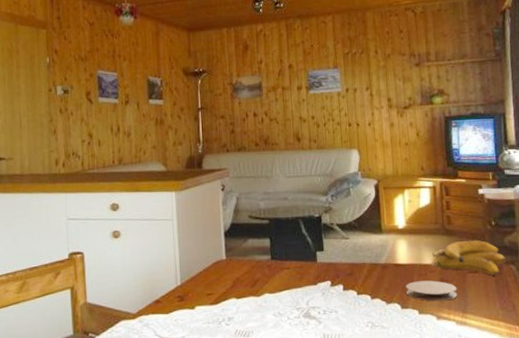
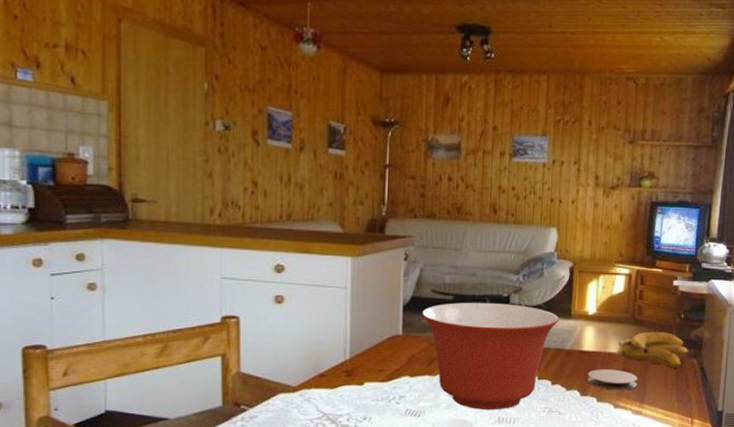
mixing bowl: none [241,223,371,328] -> present [421,303,559,410]

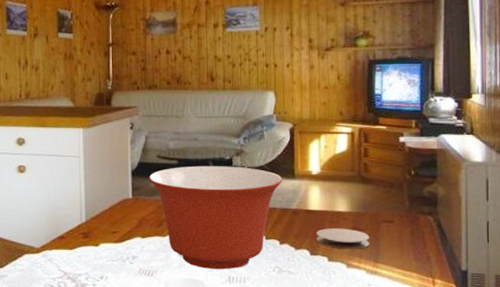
banana: present [616,331,690,368] -> none [344,189,424,226]

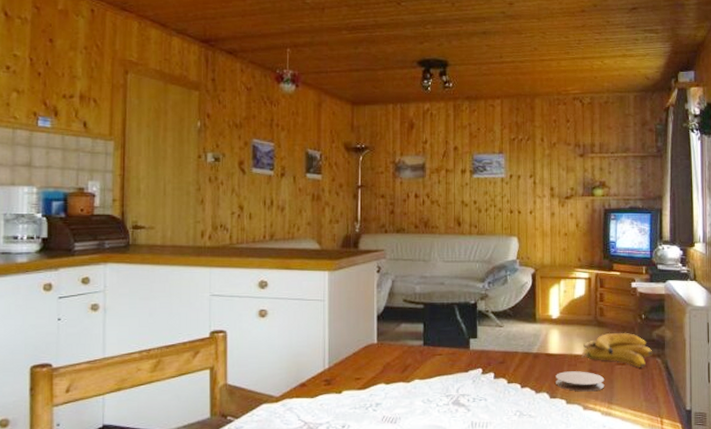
mixing bowl: present [149,166,283,270] -> none [394,310,525,415]
banana: none [344,189,424,226] -> present [581,332,653,368]

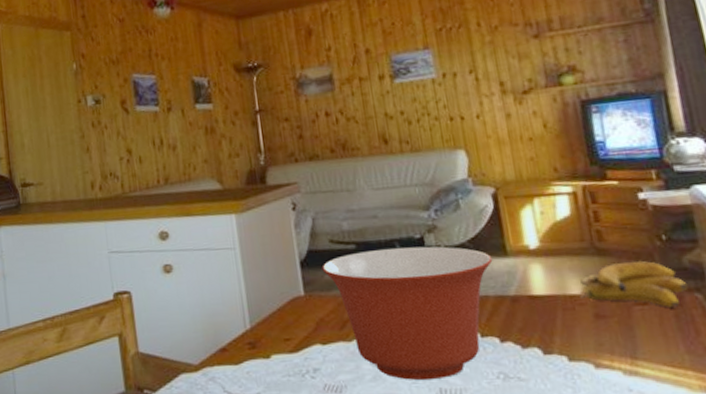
mixing bowl: none [394,310,525,415] -> present [321,246,493,381]
coaster: present [556,371,605,392] -> none [547,316,622,344]

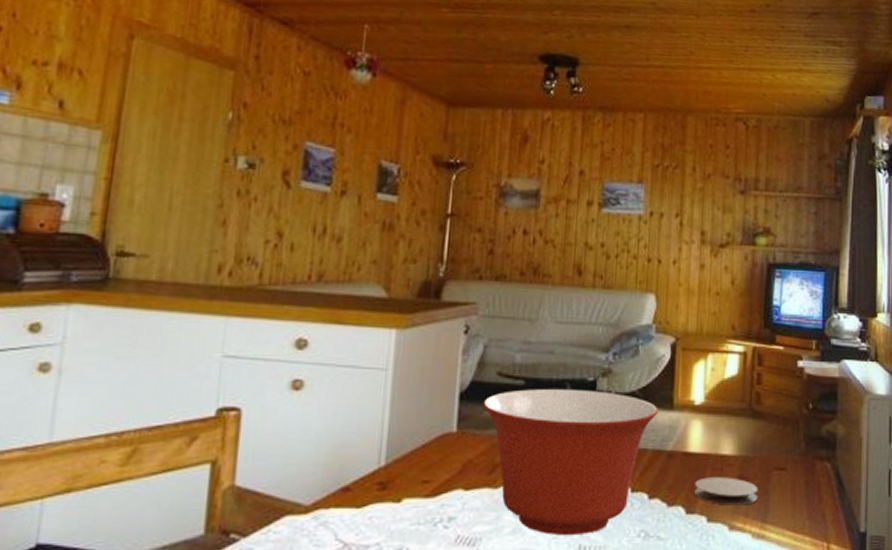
coaster: none [547,316,622,344] -> present [695,477,759,506]
banana: present [579,260,688,309] -> none [730,426,821,475]

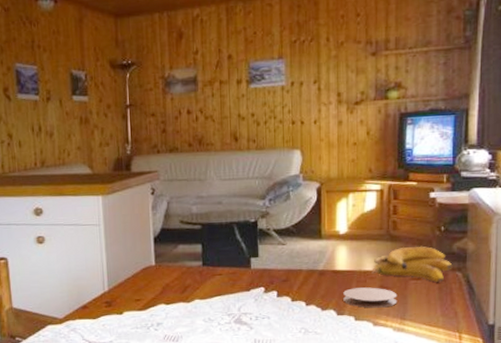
mixing bowl: present [482,389,659,536] -> none [171,229,310,333]
banana: none [730,426,821,475] -> present [372,246,453,283]

